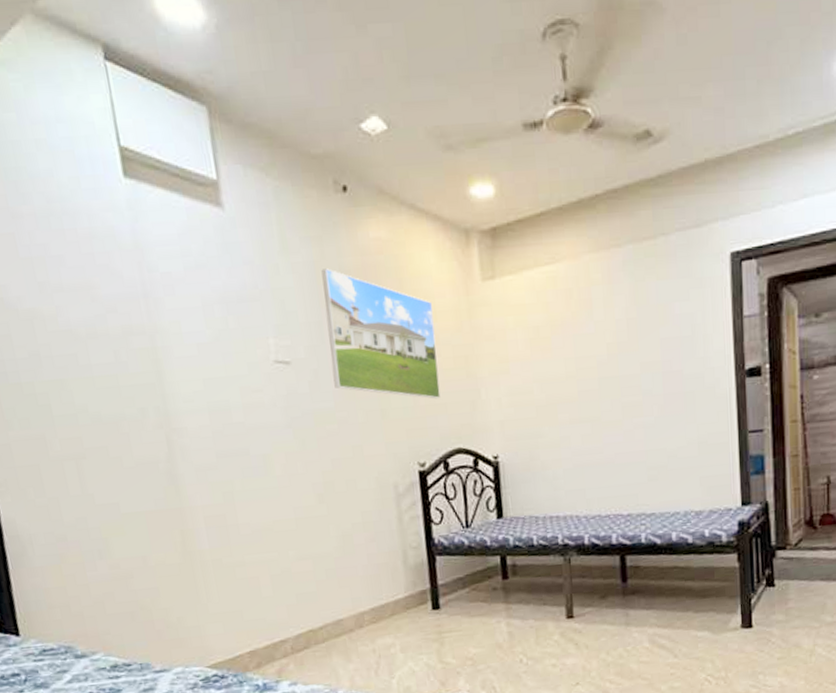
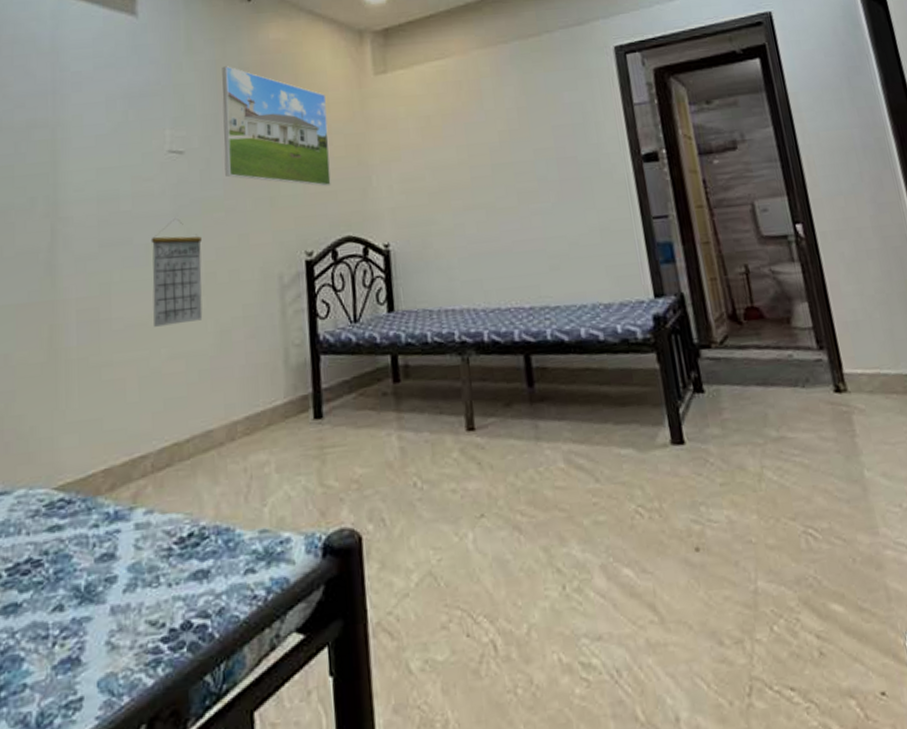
calendar: none [267,430,325,532] -> present [151,219,203,327]

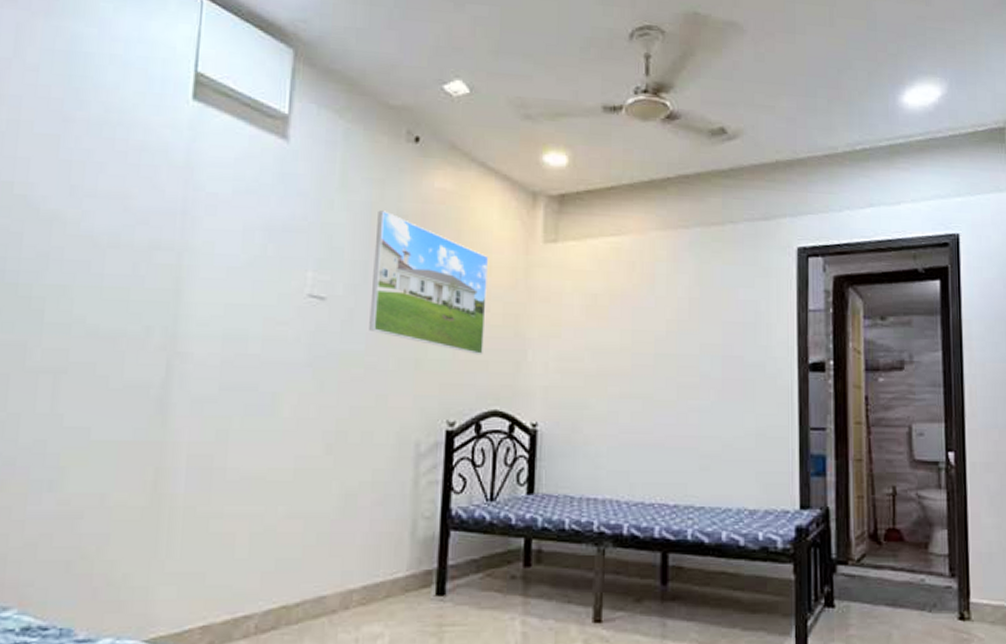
calendar: present [151,219,203,327] -> none [273,369,335,482]

